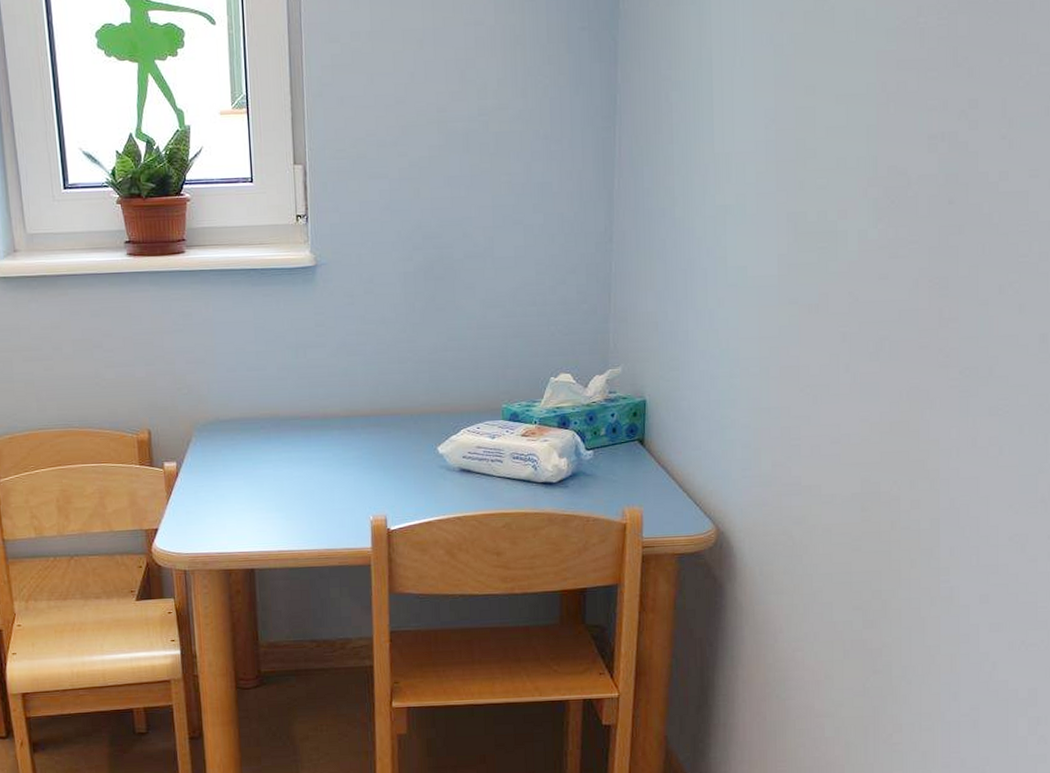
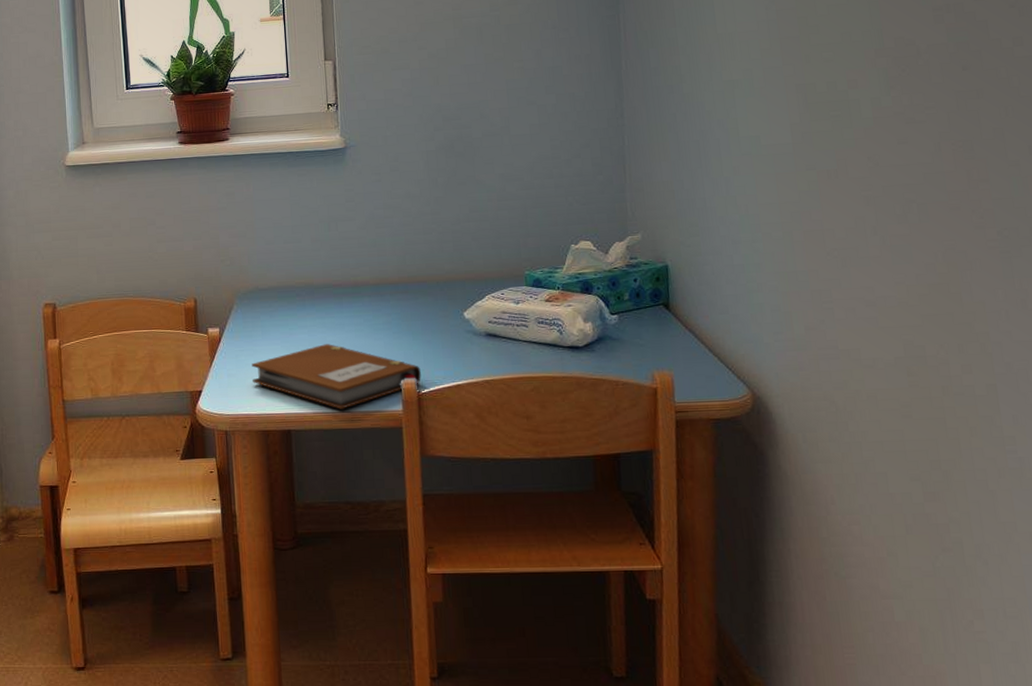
notebook: none [212,479,392,547] -> present [252,344,421,409]

